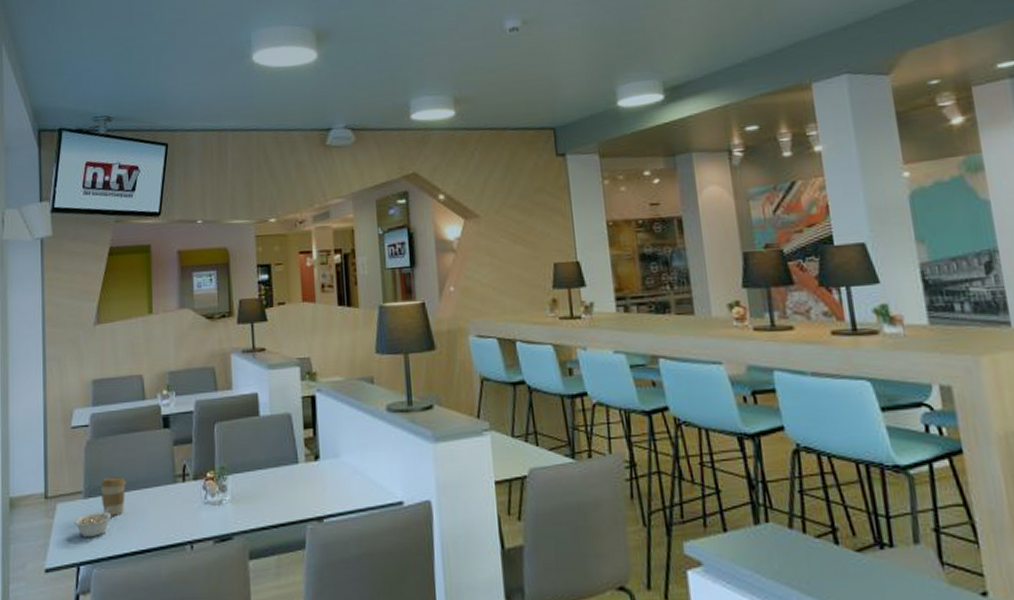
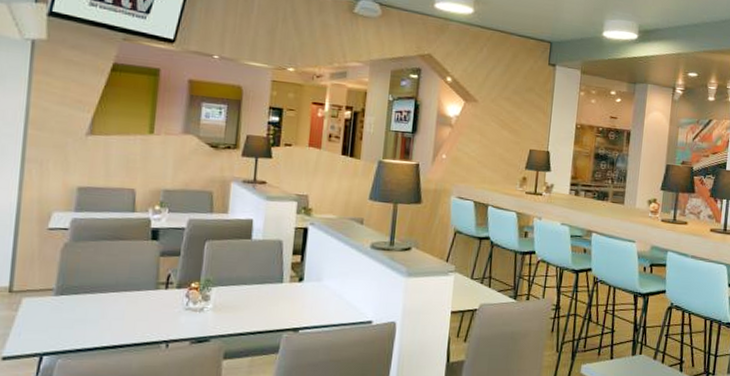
legume: present [75,507,112,538] -> none [42,305,85,332]
coffee cup: present [100,477,126,516] -> none [75,278,105,314]

